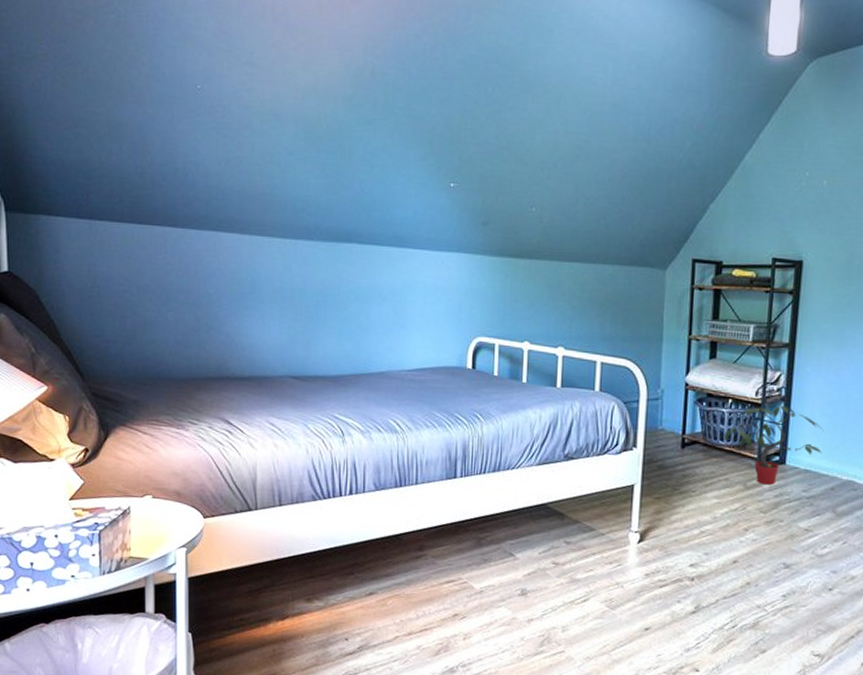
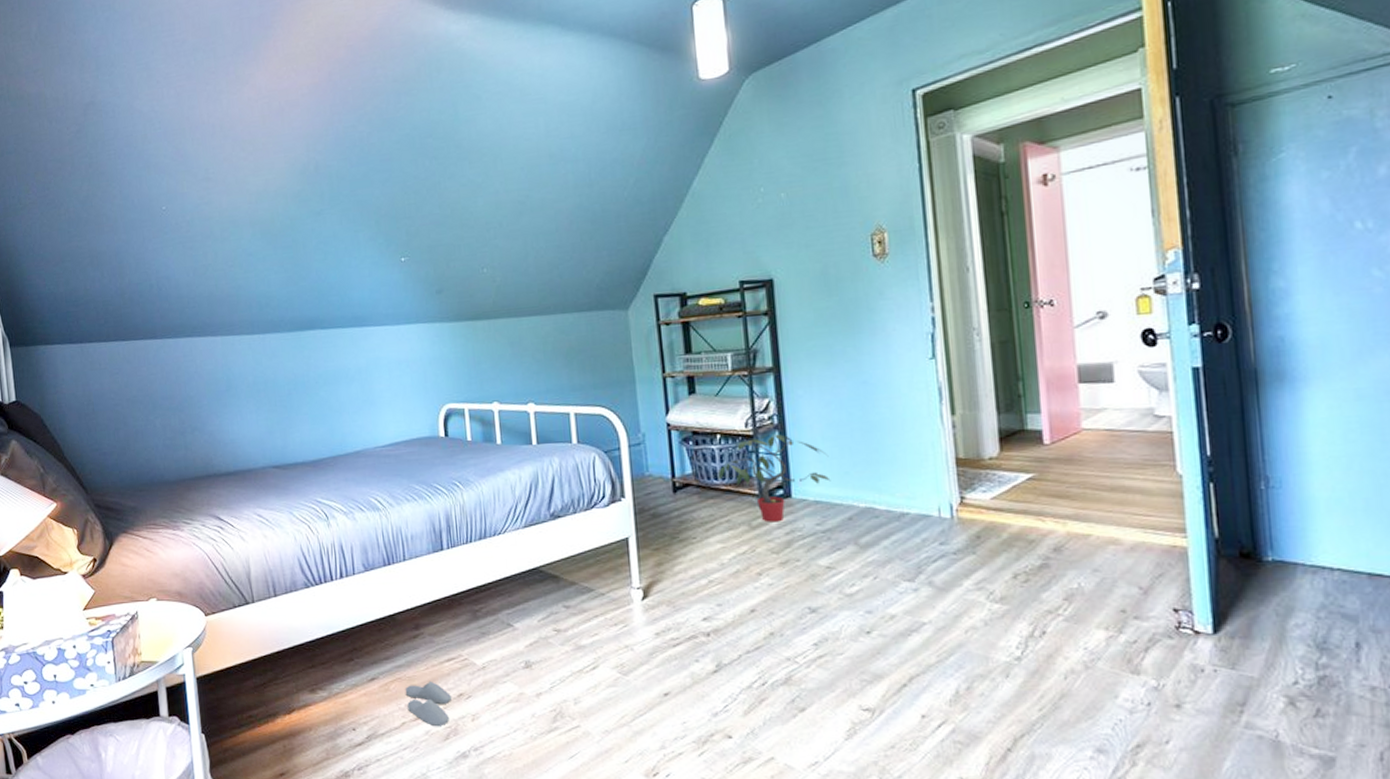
slippers: none [401,599,447,642] -> present [405,681,453,726]

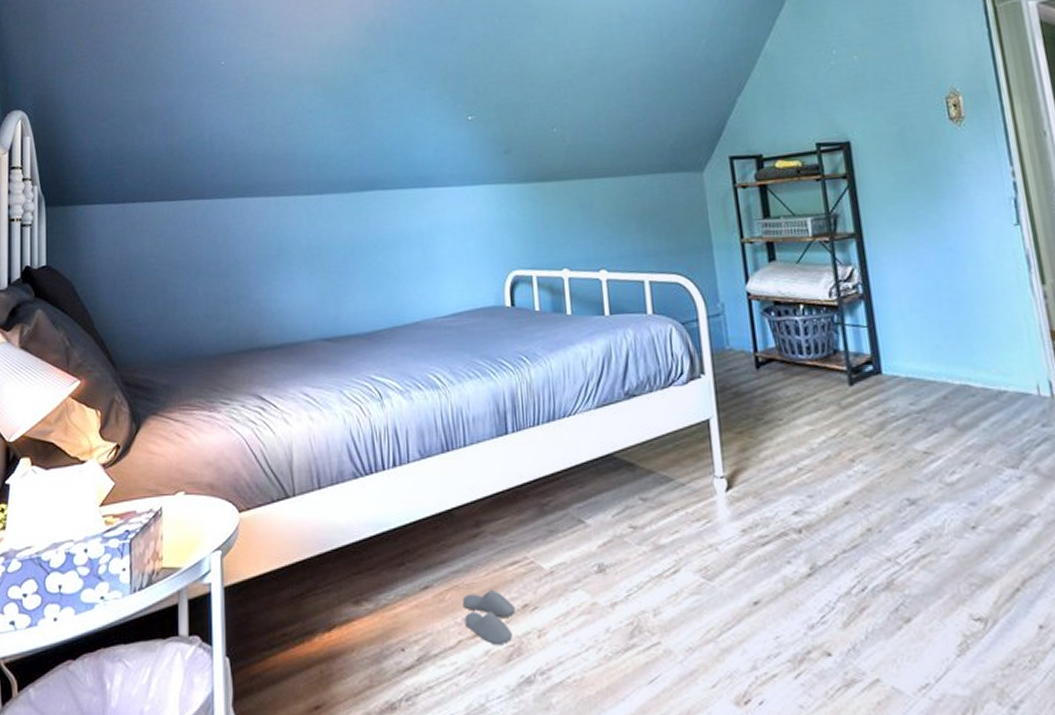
potted plant: present [717,433,831,522] -> none [802,303,922,402]

